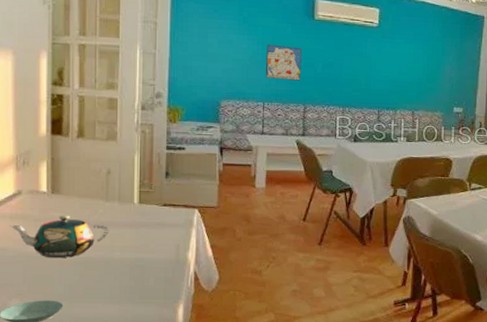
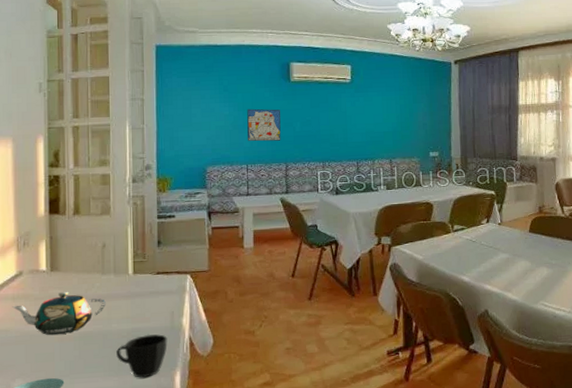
cup: none [118,265,172,308] -> present [116,334,168,378]

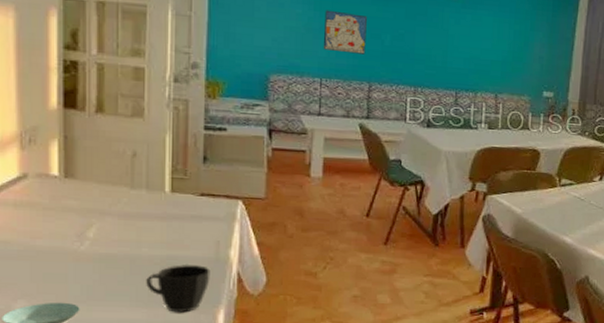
teapot: present [12,291,106,336] -> none [13,203,135,254]

